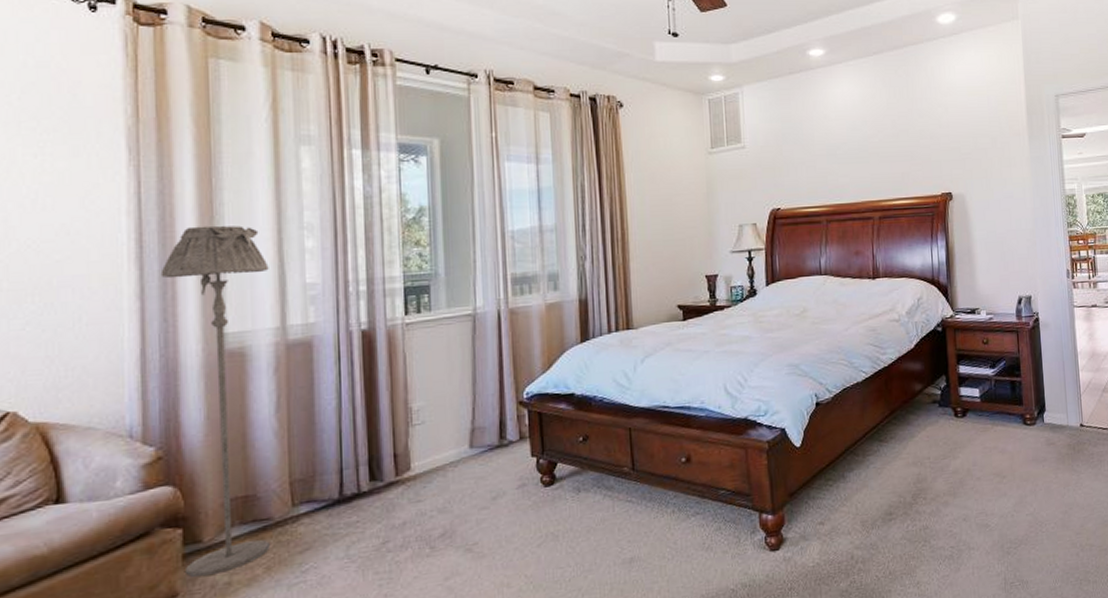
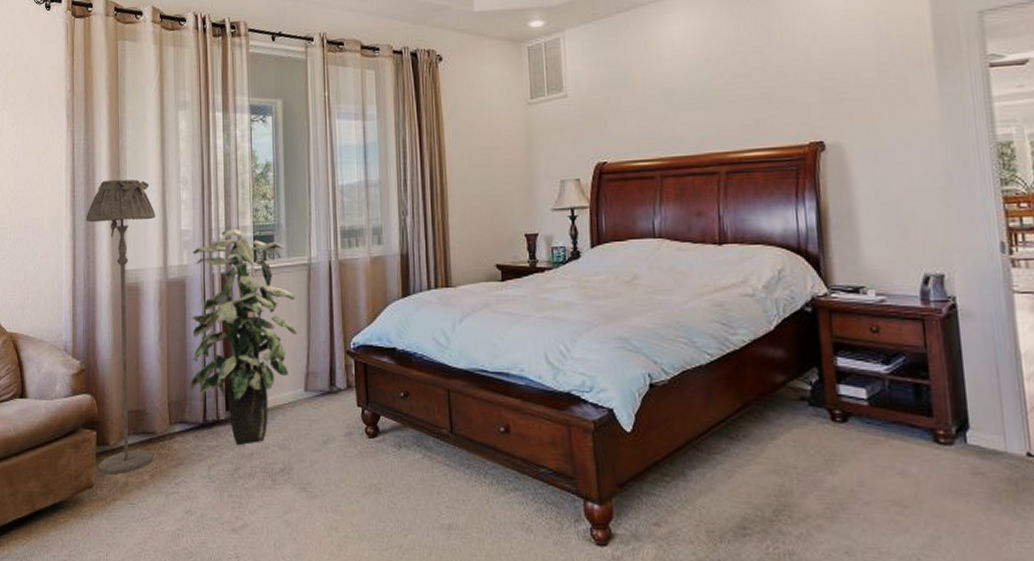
indoor plant: none [320,279,459,517] -> present [189,228,296,446]

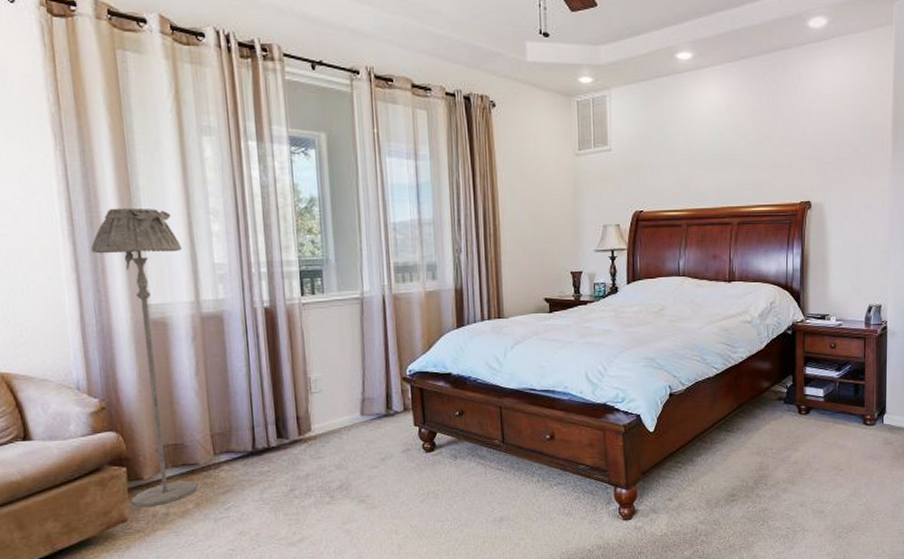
indoor plant: present [189,228,296,446] -> none [229,263,350,469]

